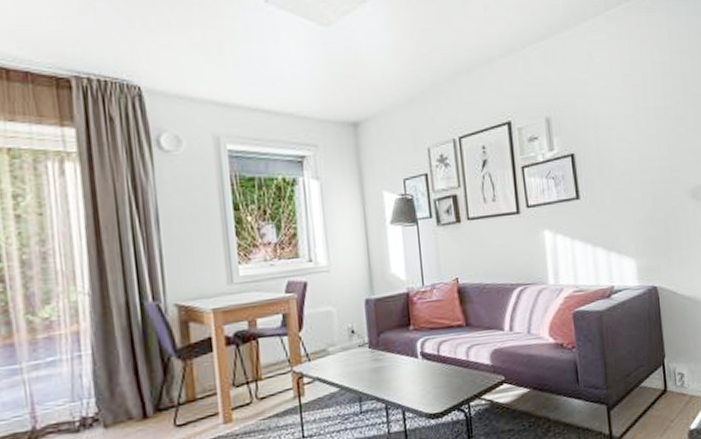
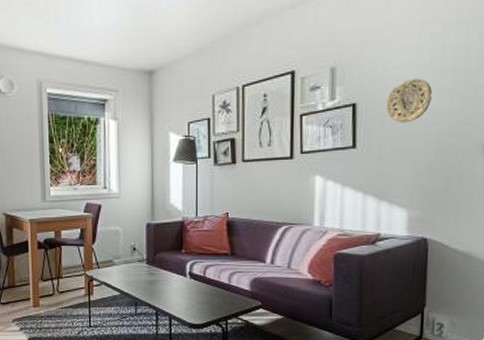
decorative plate: none [601,127,642,172] -> present [386,78,432,123]

